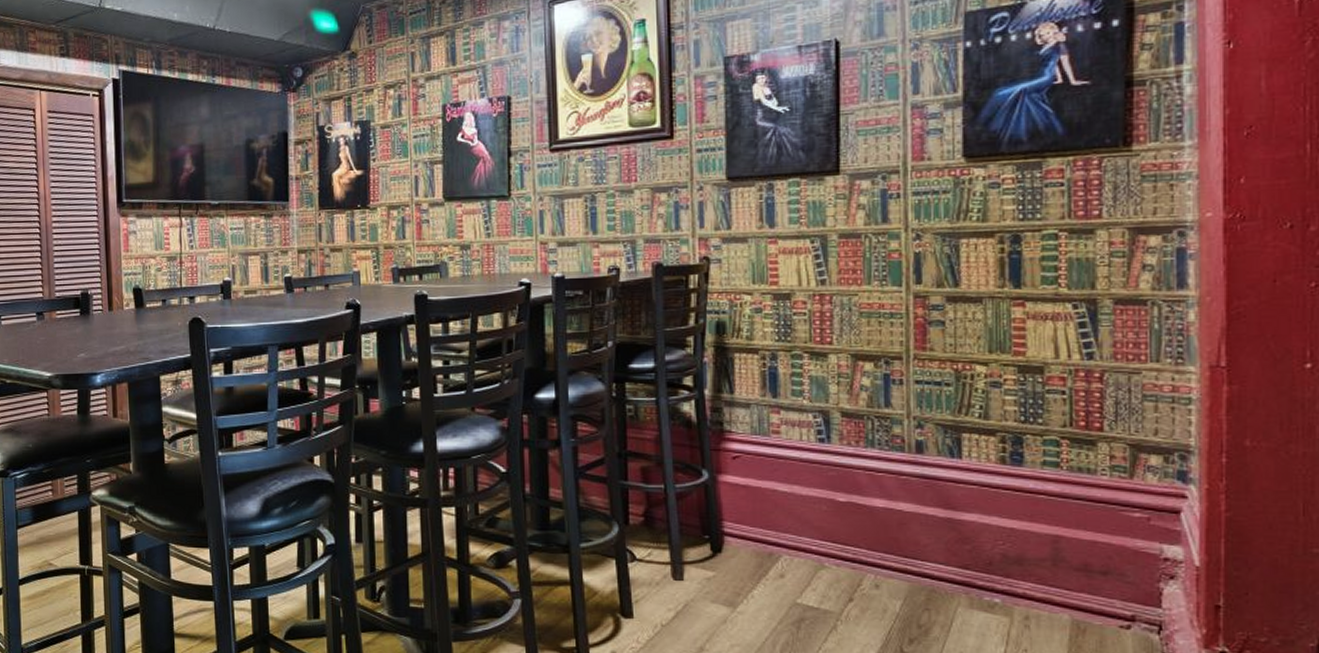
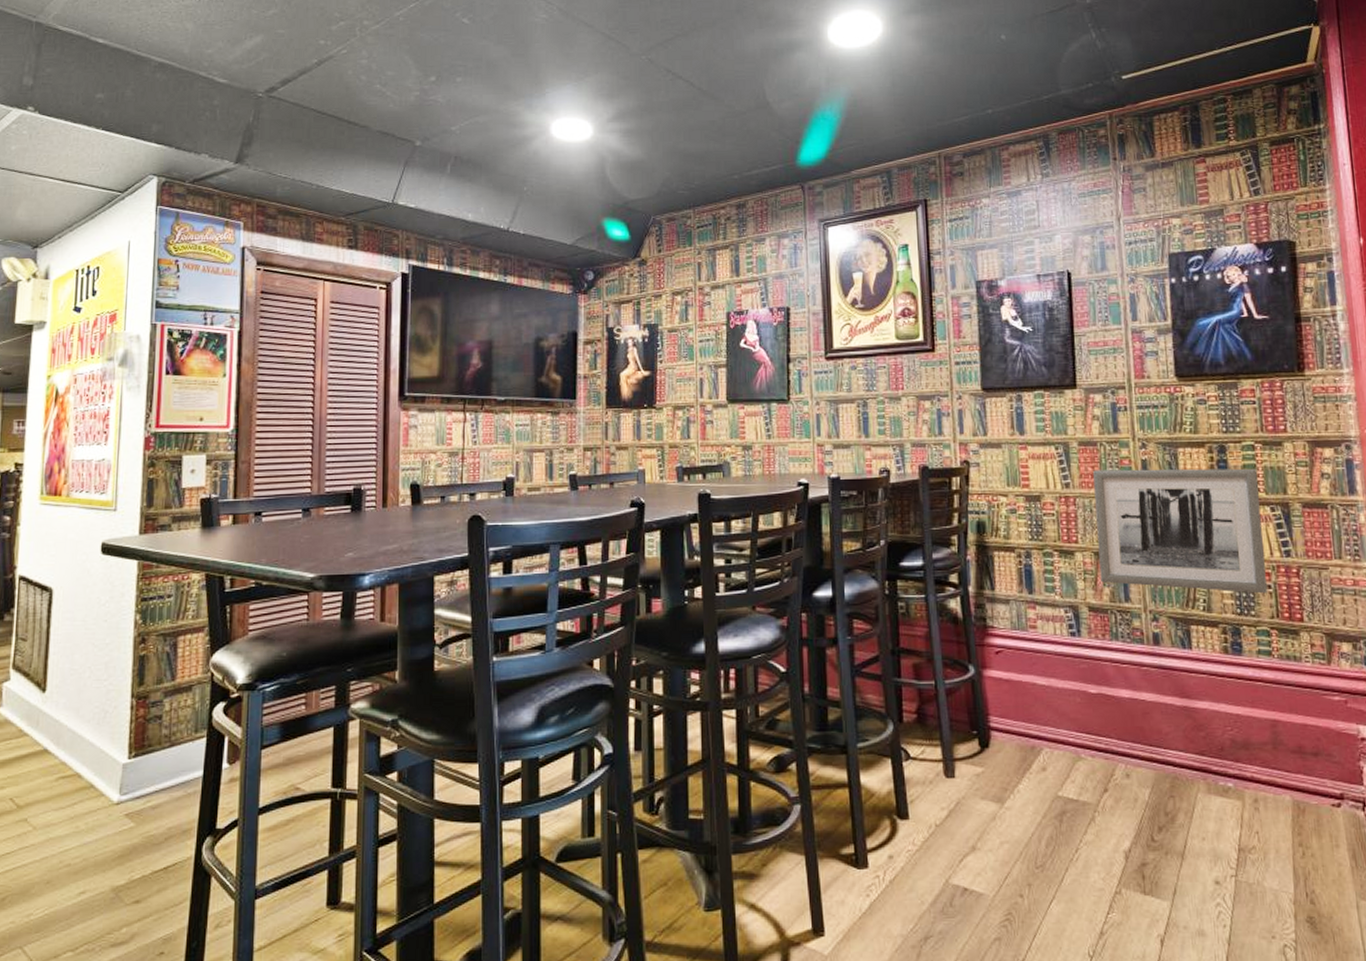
wall art: none [855,260,1060,400] -> present [1093,468,1267,594]

